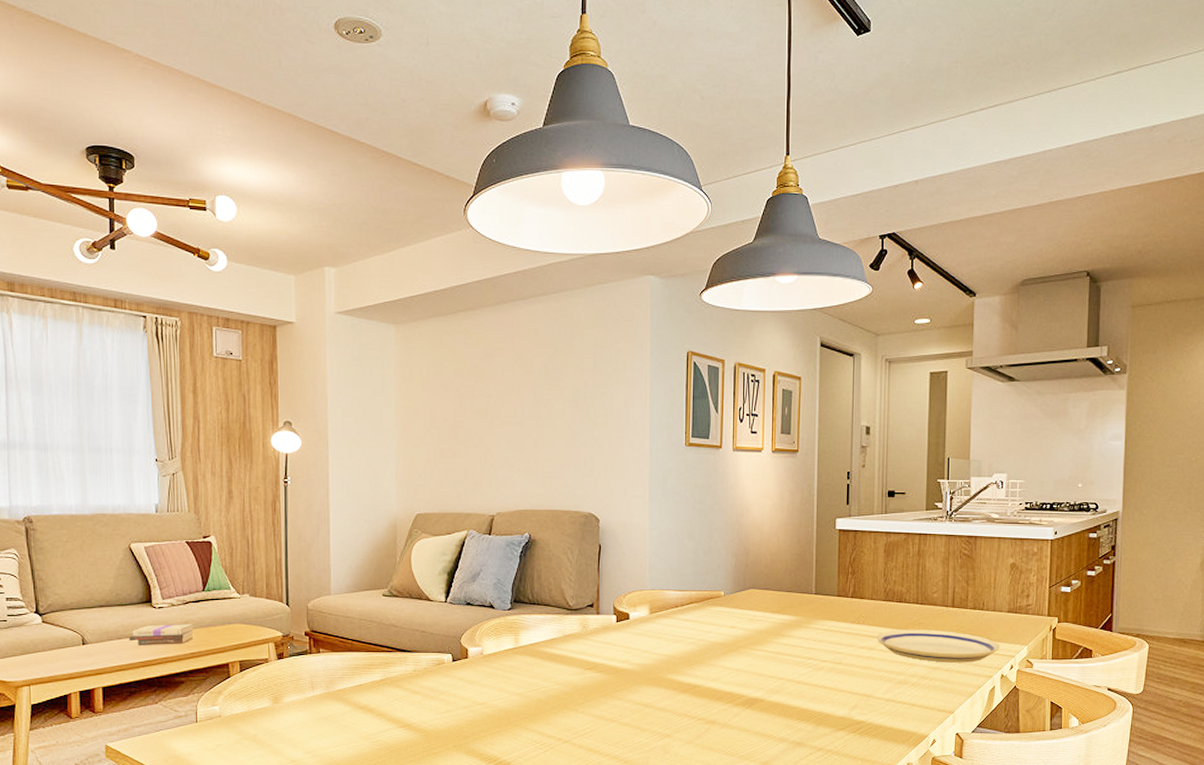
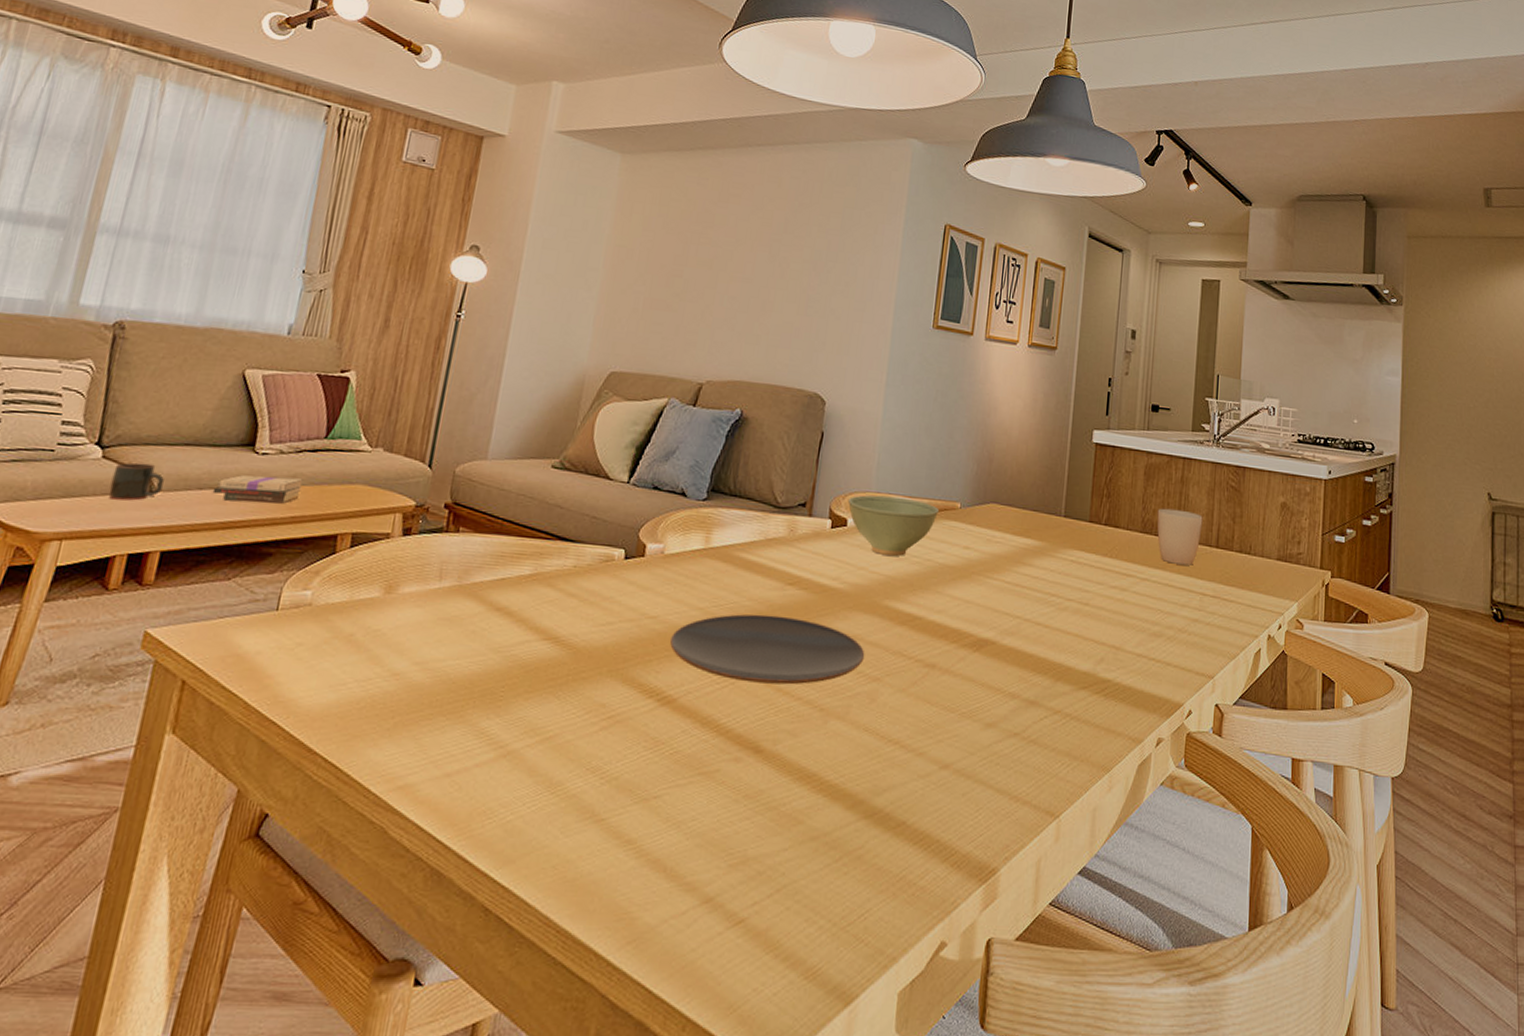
mug: none [53,623,91,654] -> present [108,462,164,502]
plate: none [499,694,656,746] -> present [670,614,865,685]
bowl: none [628,592,707,640] -> present [847,495,940,557]
plate: present [876,630,1000,663] -> none [1130,569,1267,617]
cup: none [897,578,939,624] -> present [1157,508,1203,565]

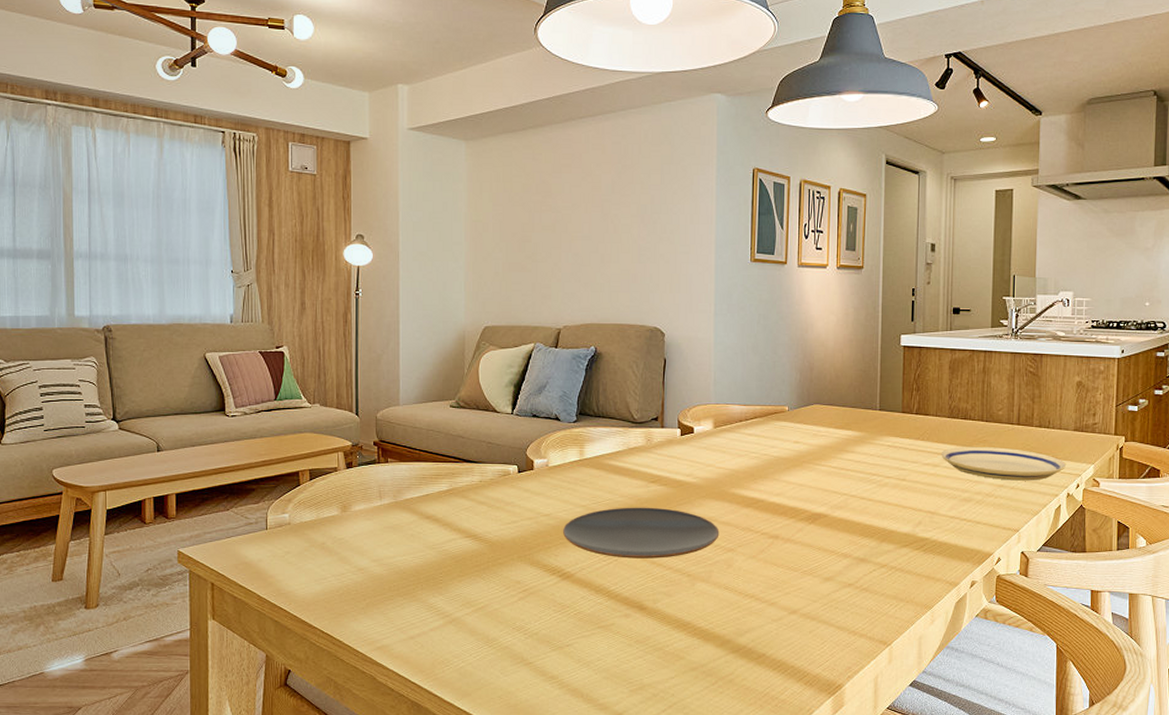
mug: present [108,462,164,502] -> none [129,431,166,460]
books: present [212,475,303,504] -> none [202,432,265,453]
bowl: present [847,495,940,557] -> none [692,406,771,454]
plate: none [1130,569,1267,617] -> present [941,447,1066,481]
cup: present [1157,508,1203,565] -> none [962,395,1004,441]

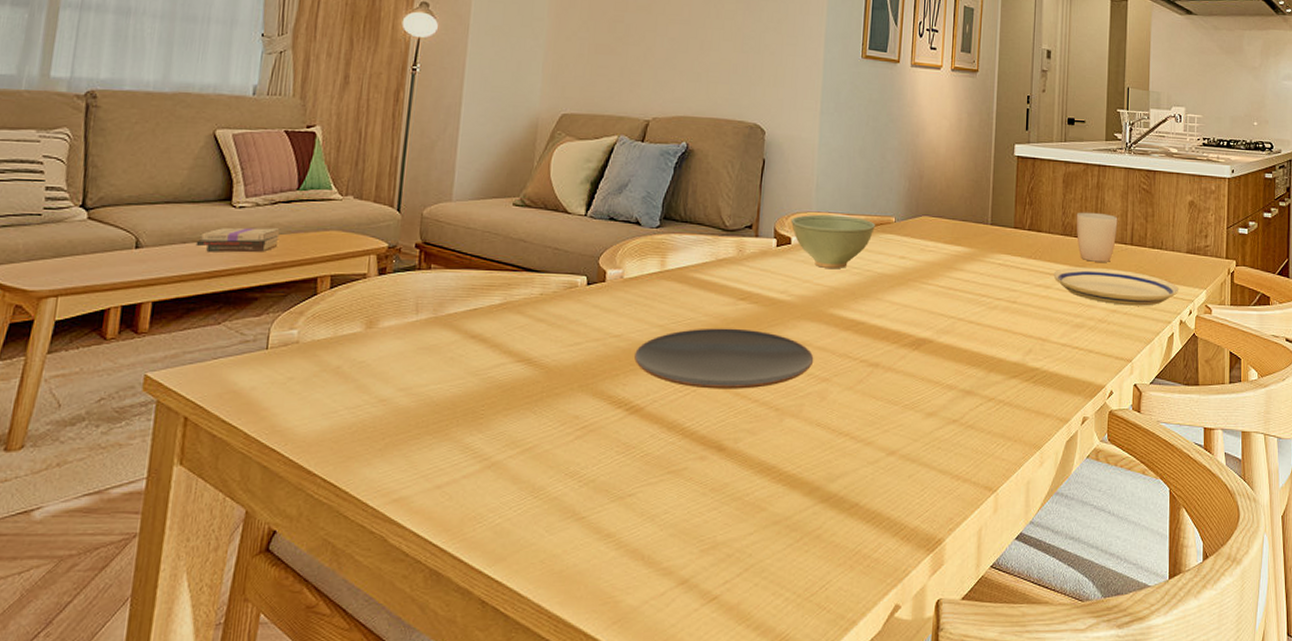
books: none [202,432,265,453] -> present [195,227,280,253]
bowl: none [692,406,771,454] -> present [790,214,876,269]
cup: none [962,395,1004,441] -> present [1076,212,1118,262]

